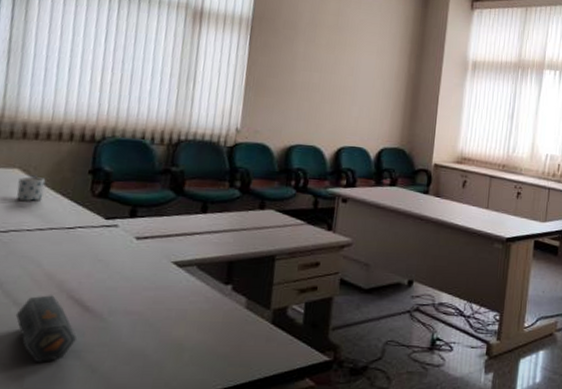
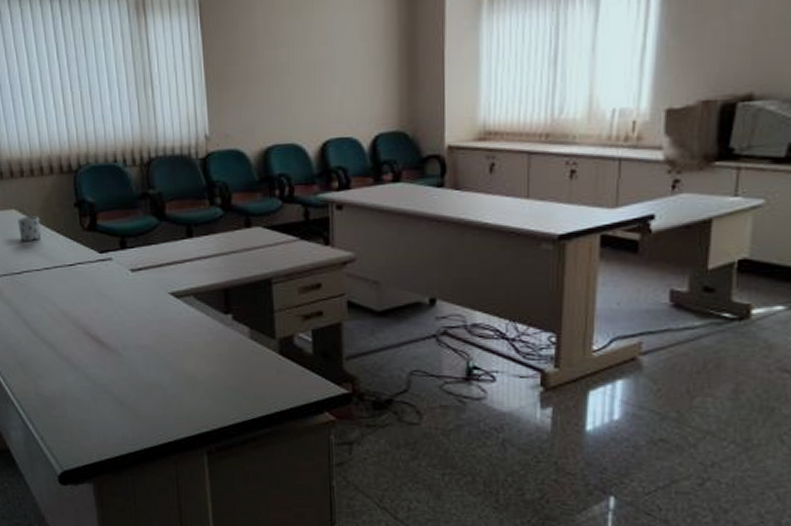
speaker: present [15,295,78,362] -> none [46,332,102,395]

